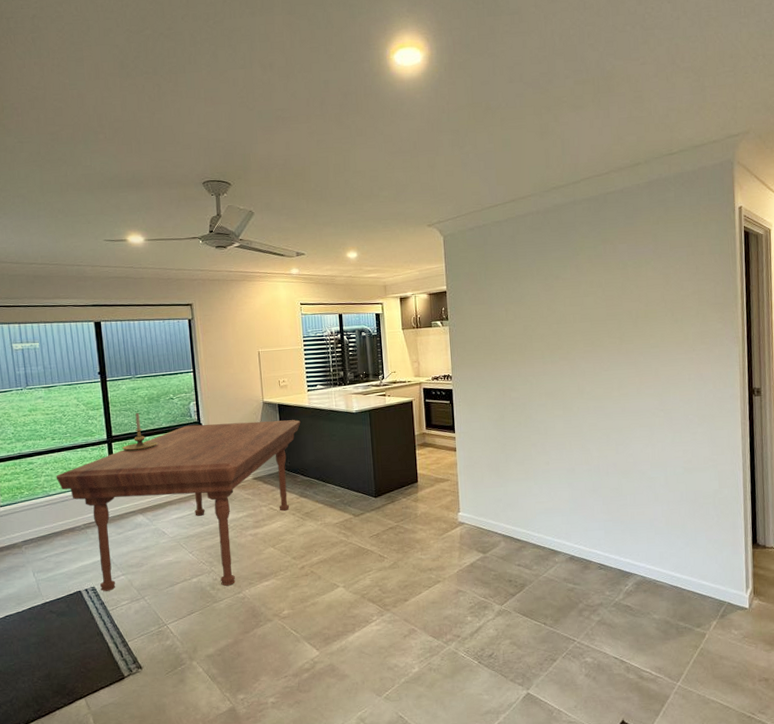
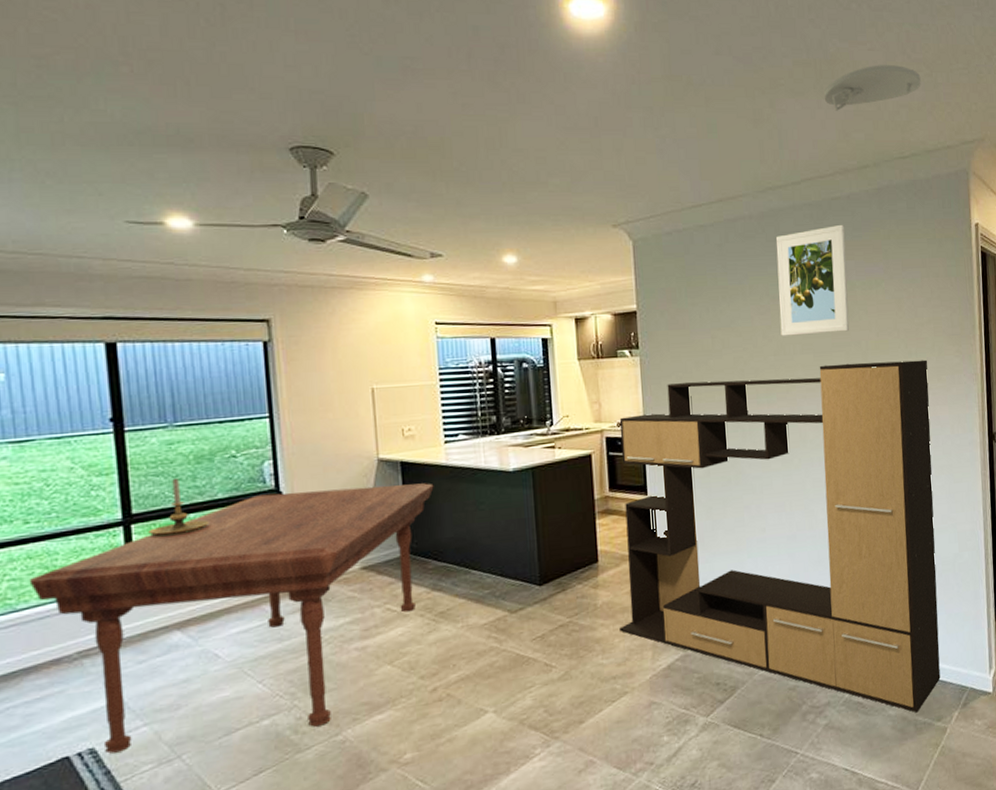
media console: none [434,325,701,619] -> present [619,359,941,713]
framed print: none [559,214,622,308] -> present [776,224,850,336]
smoke detector: none [601,75,689,119] -> present [824,65,921,111]

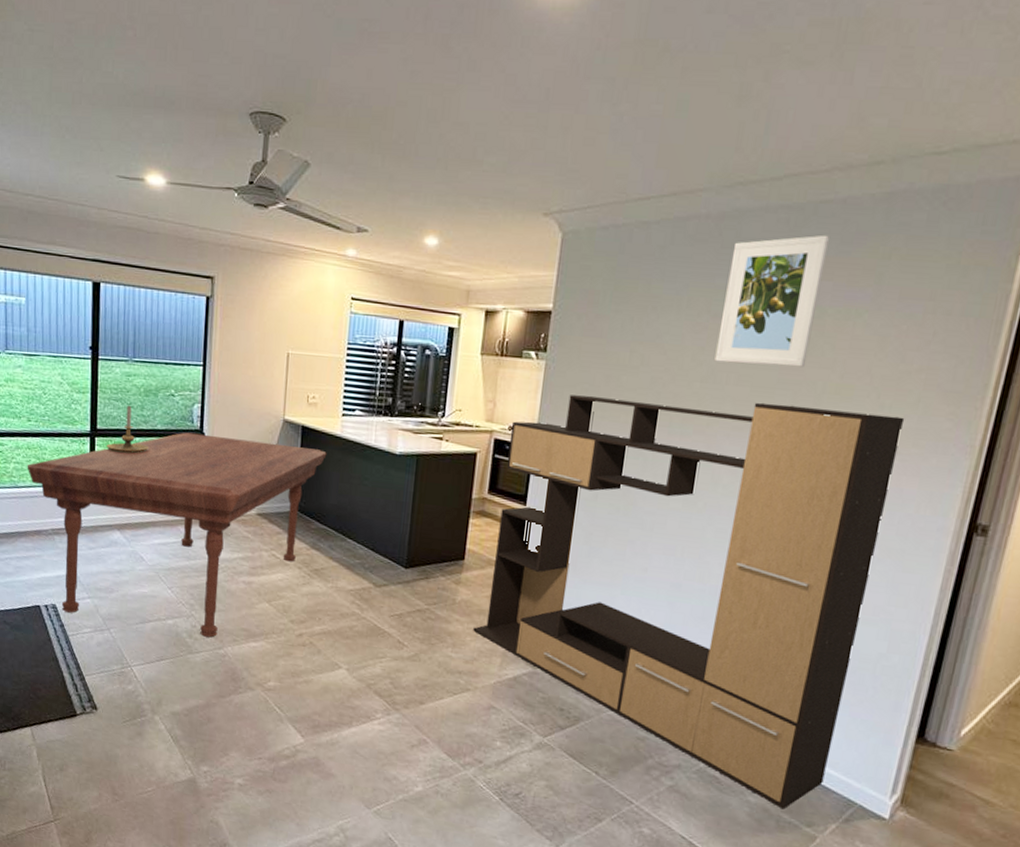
smoke detector: present [824,65,921,111] -> none [841,24,997,87]

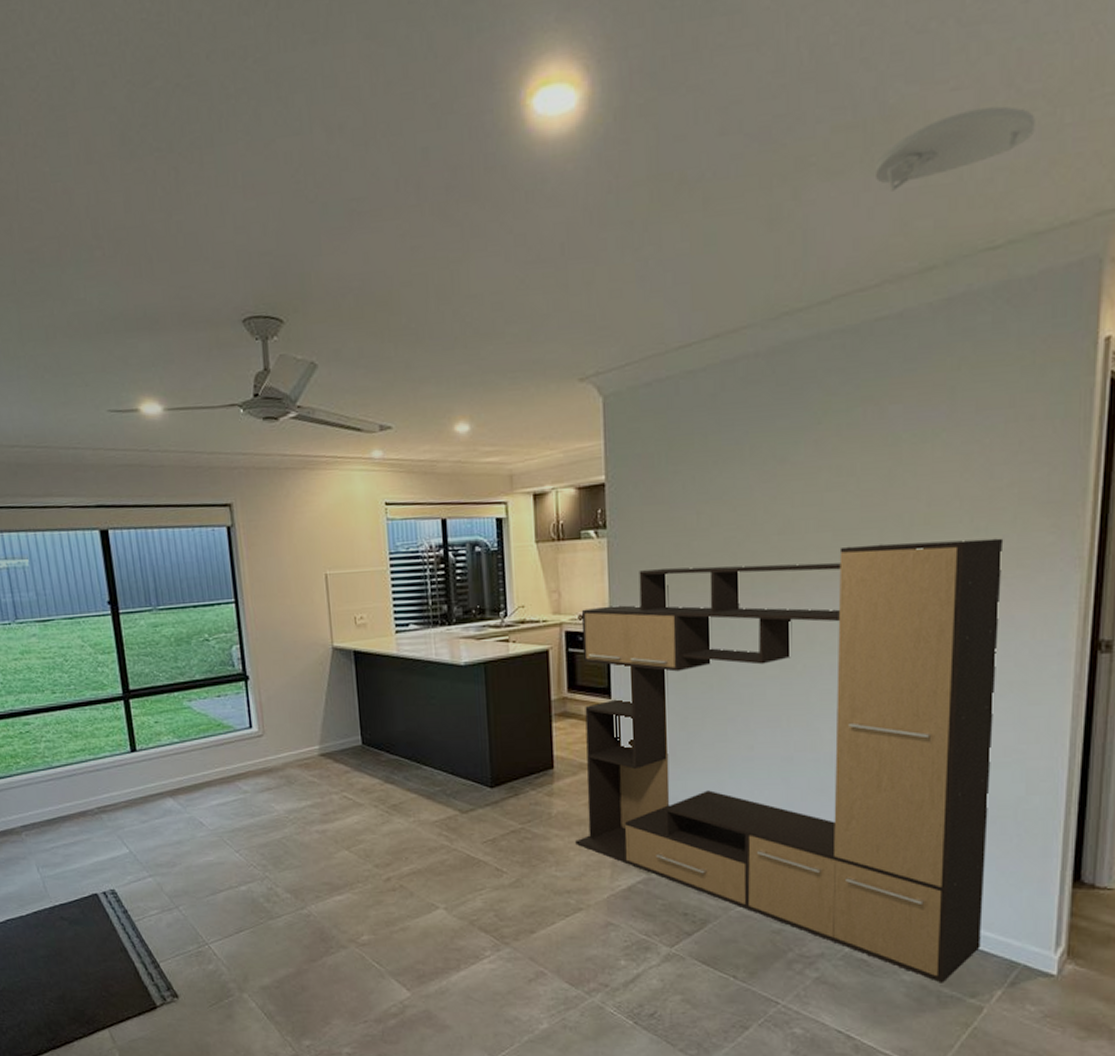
dining table: present [27,432,327,638] -> none [59,674,386,898]
candle holder: present [106,405,149,453] -> none [143,658,191,712]
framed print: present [714,234,831,368] -> none [789,354,892,510]
smoke detector: none [841,24,997,87] -> present [874,106,1036,191]

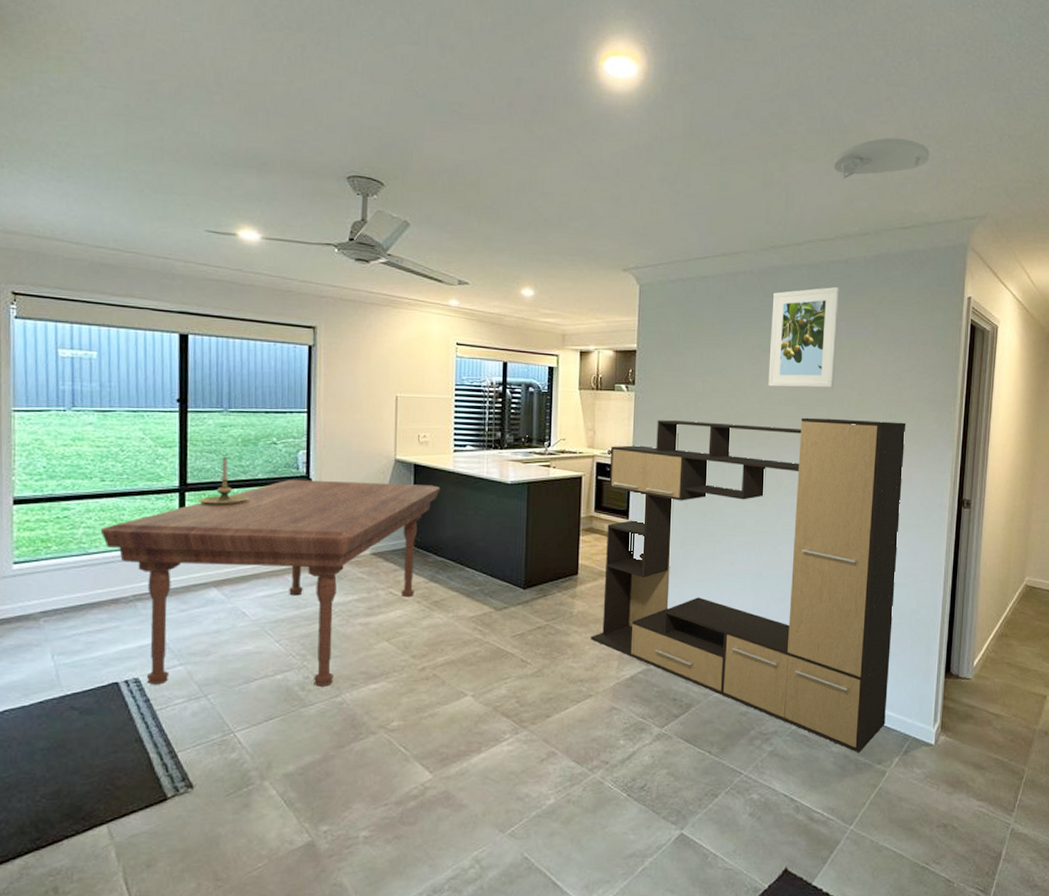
dining table: none [59,674,386,898] -> present [100,479,441,687]
candle holder: none [143,658,191,712] -> present [199,456,250,506]
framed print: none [789,354,892,510] -> present [768,286,840,388]

